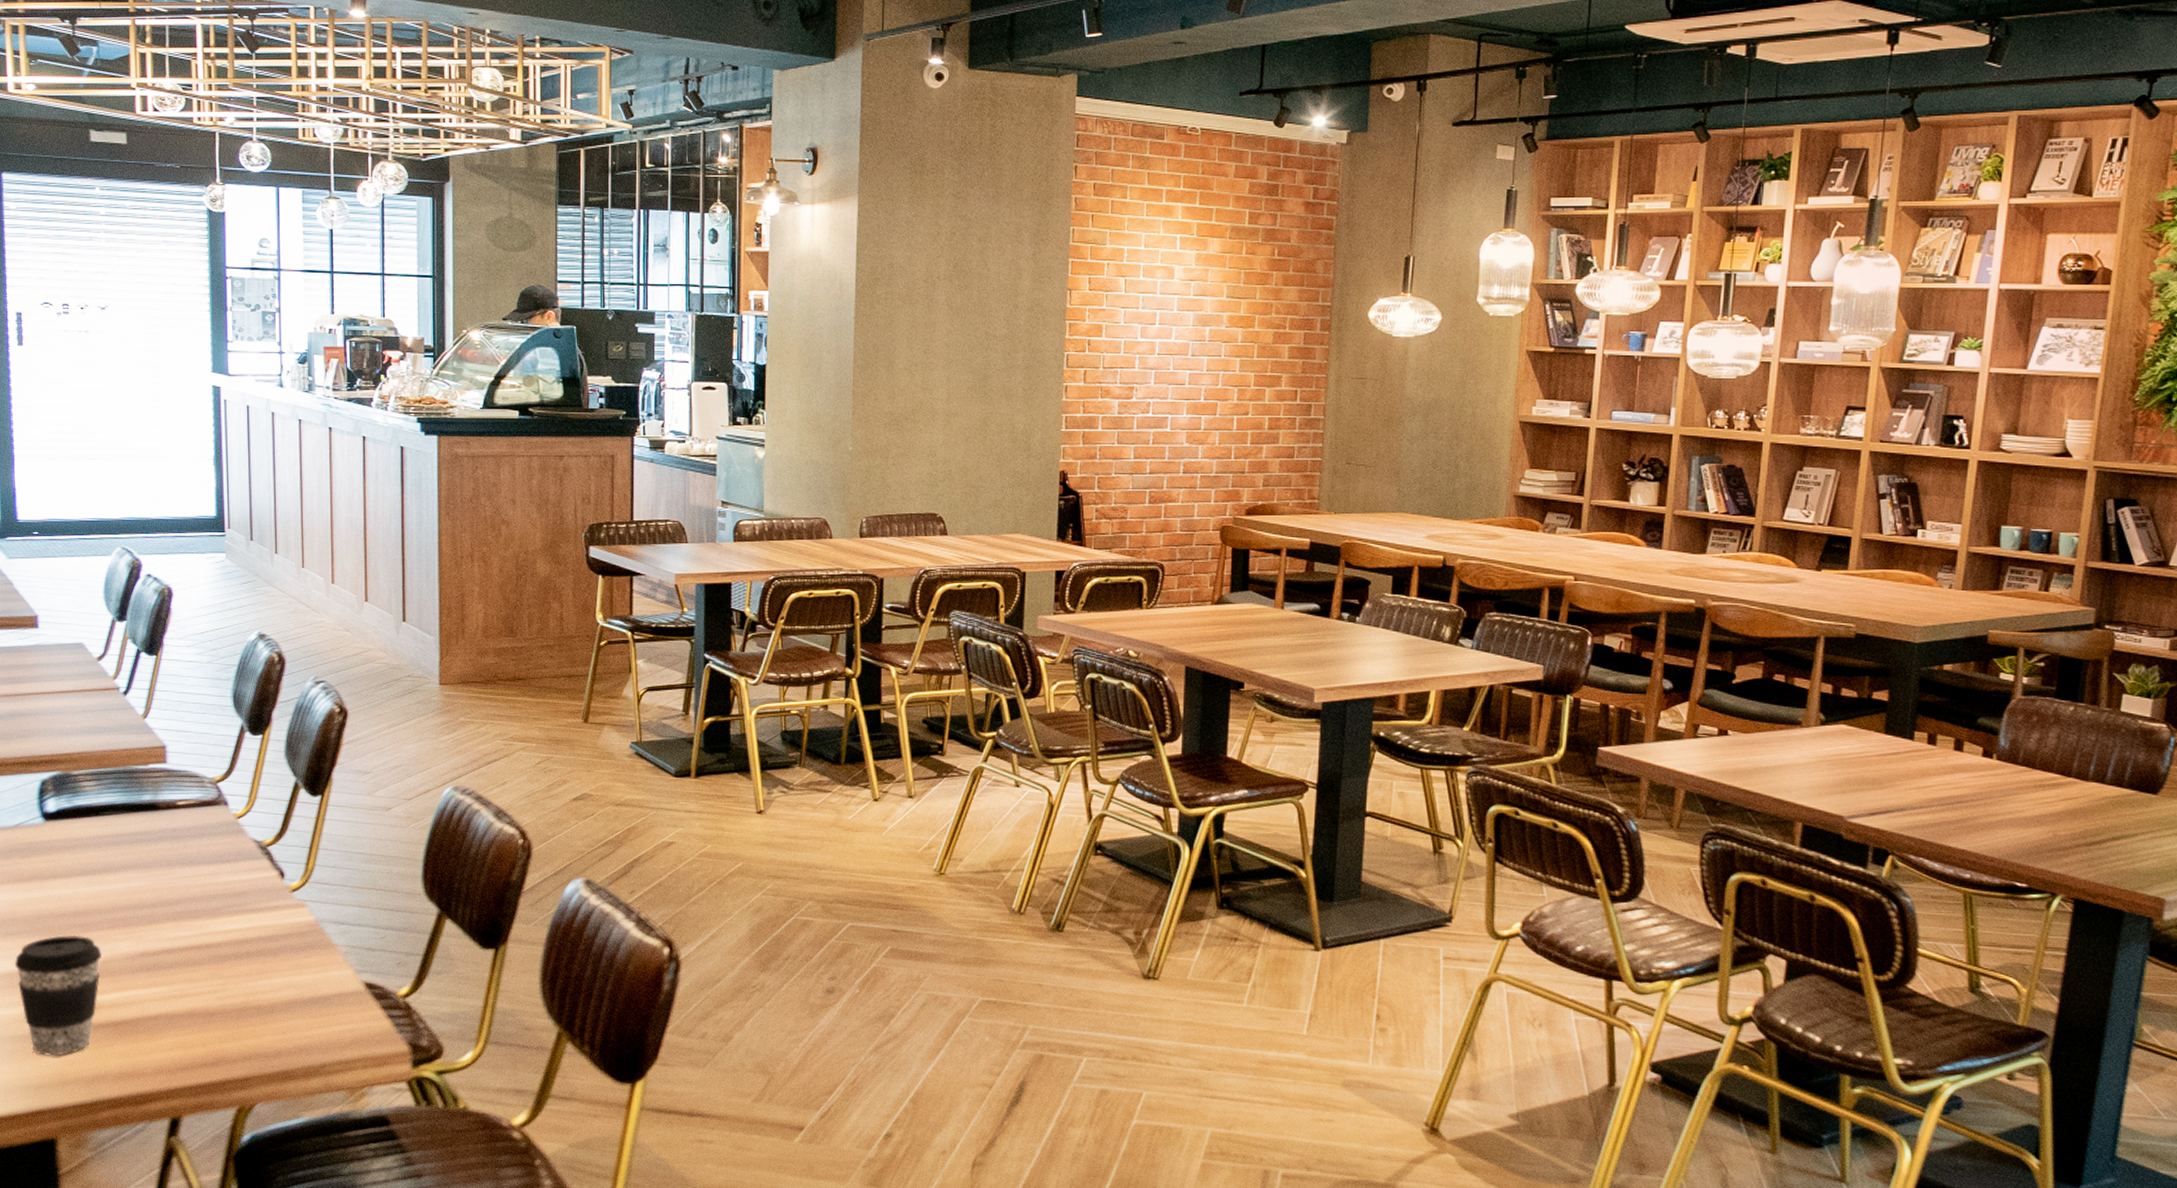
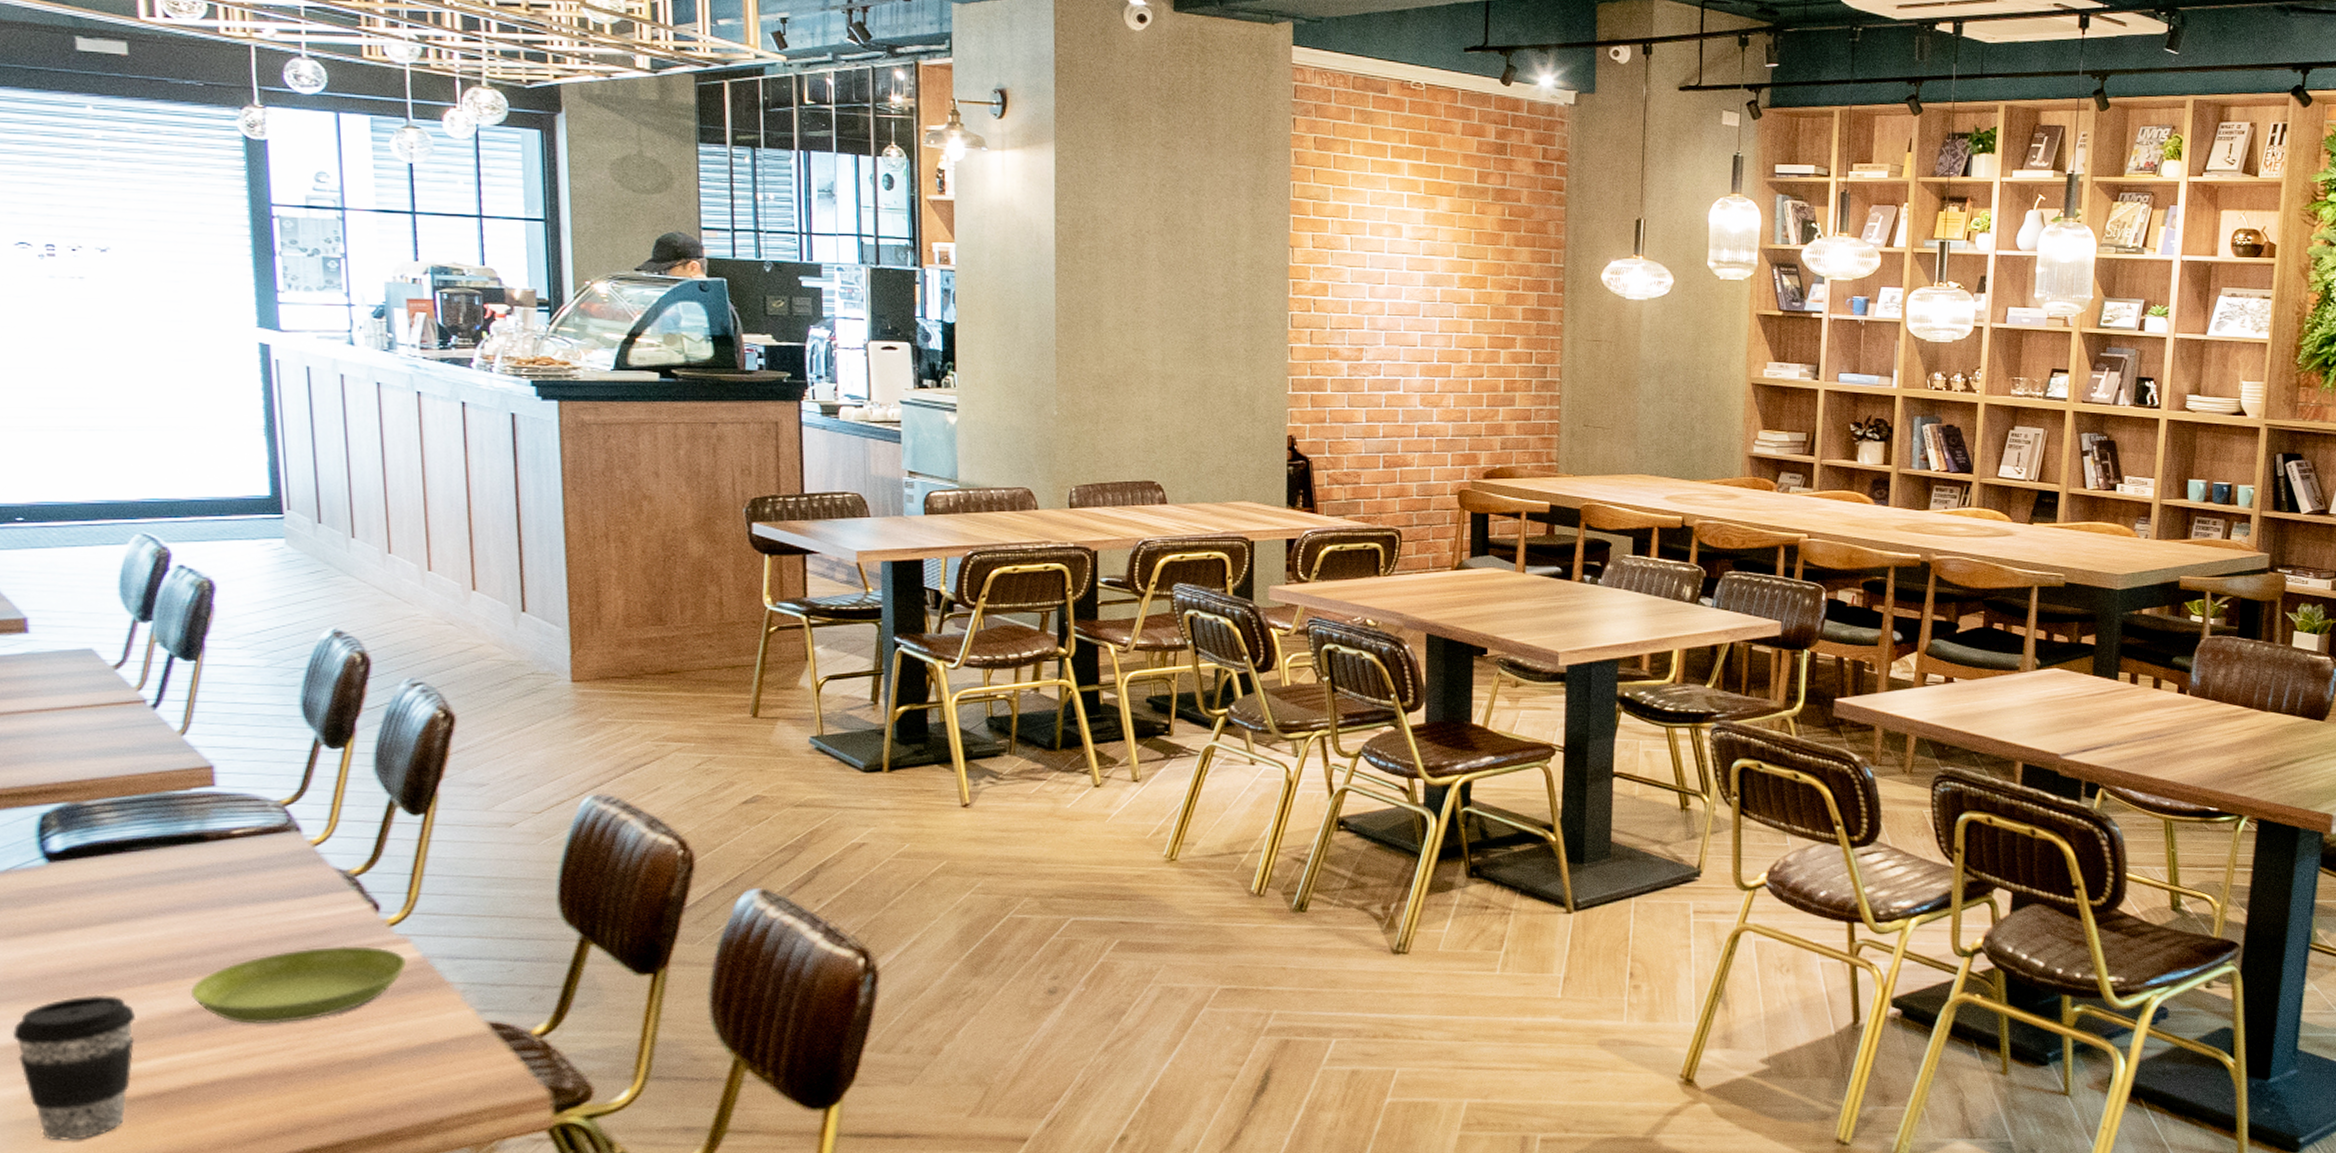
saucer: none [141,906,303,970] -> present [189,945,406,1025]

